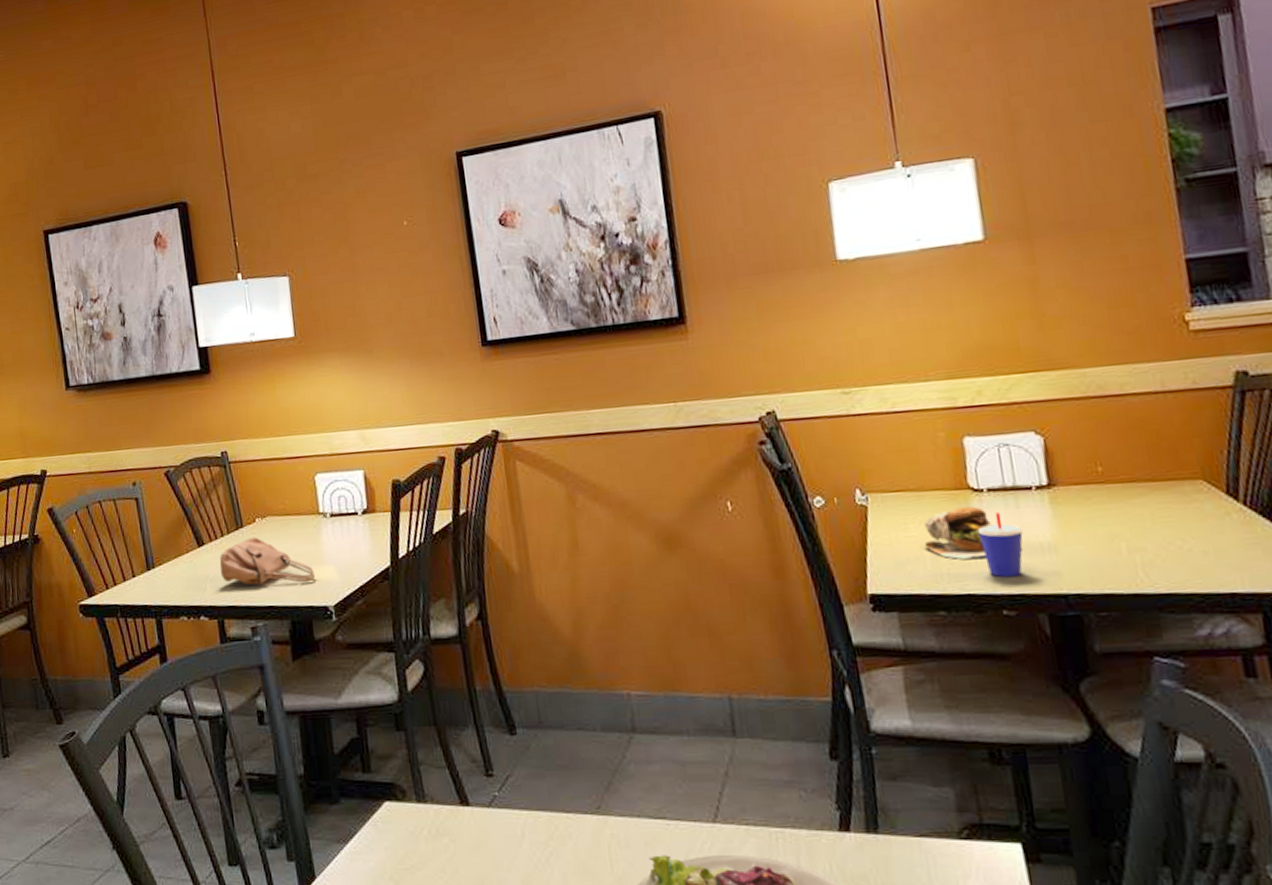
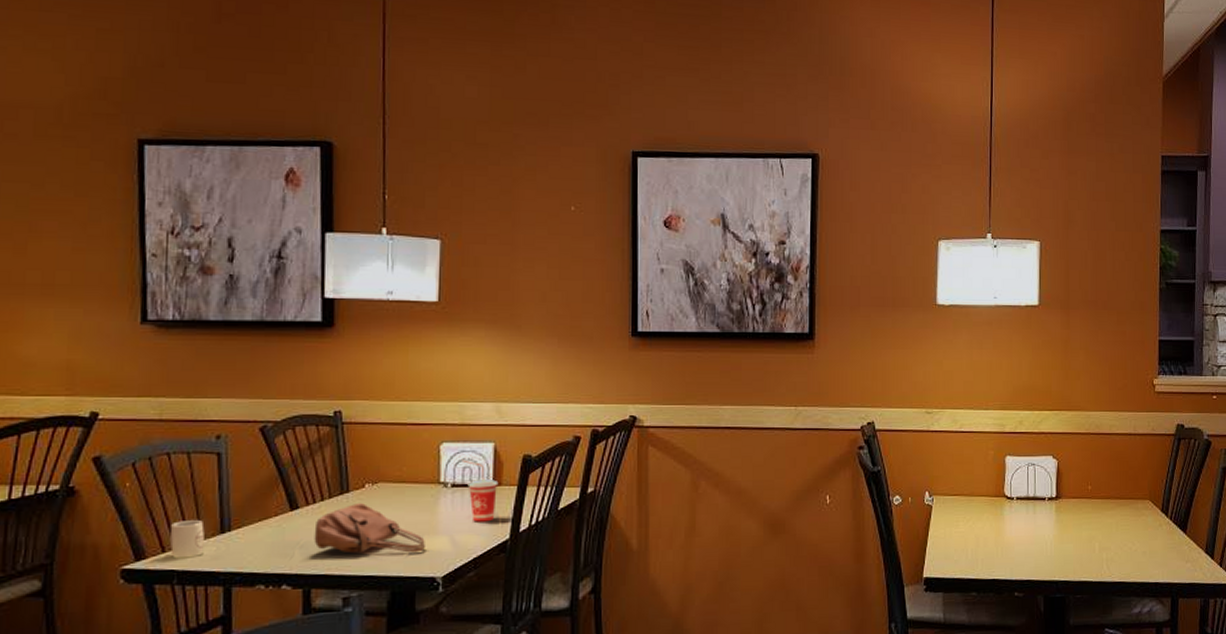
mug: none [110,558,137,594] -> present [170,519,205,559]
beverage cup: none [336,489,374,551] -> present [462,459,499,522]
burger: present [924,506,993,560] -> none [968,510,1017,552]
beverage cup: present [977,512,1023,577] -> none [1006,516,1035,566]

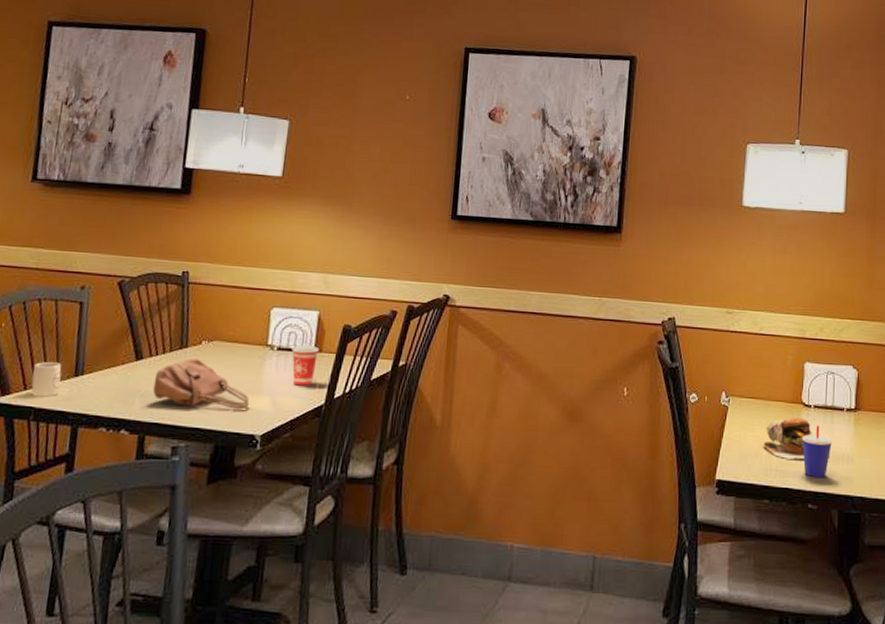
burger: none [968,510,1017,552] -> present [763,417,813,461]
beverage cup: none [1006,516,1035,566] -> present [802,425,832,477]

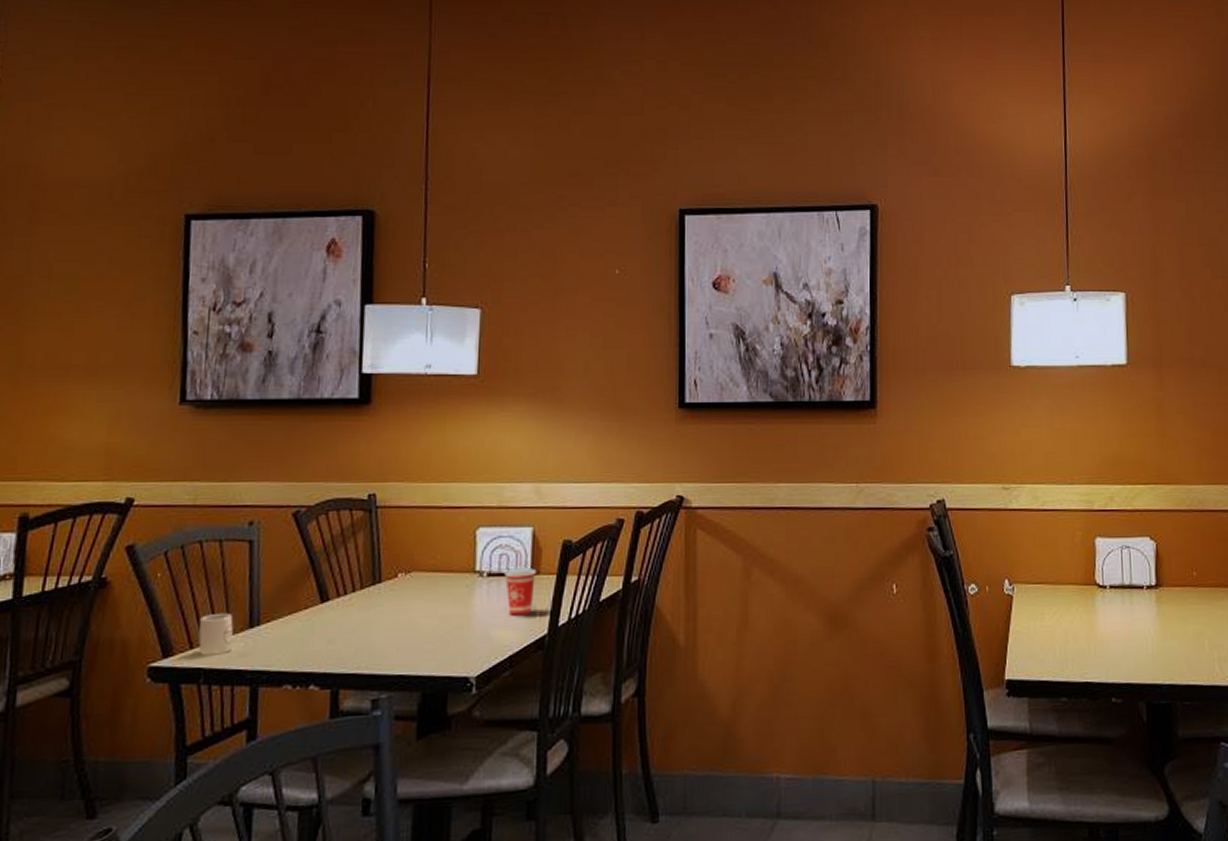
handbag: present [152,357,249,410] -> none [343,593,459,650]
burger: present [763,417,813,461] -> none [1055,601,1111,650]
beverage cup: present [802,425,832,477] -> none [1098,608,1133,667]

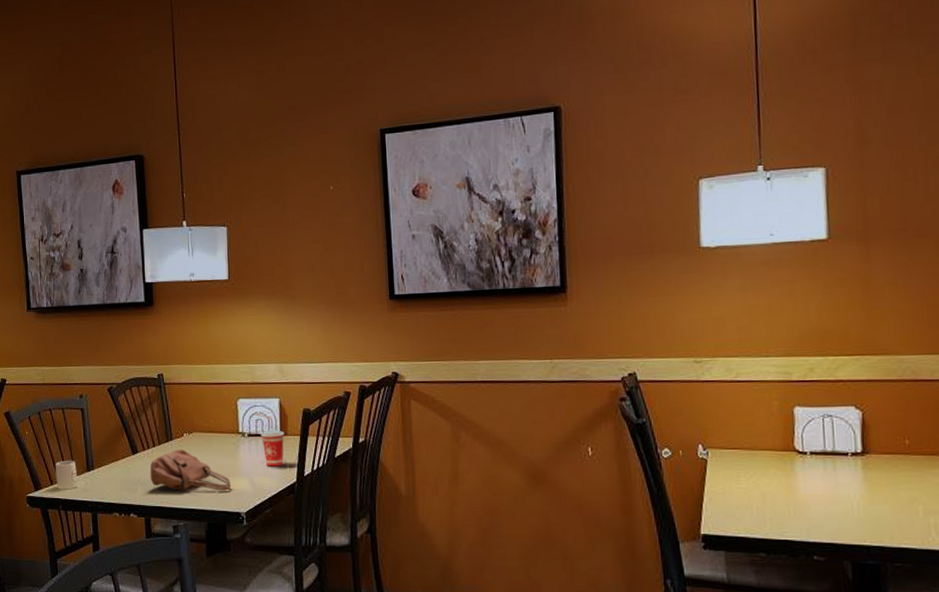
handbag: none [343,593,459,650] -> present [150,448,231,491]

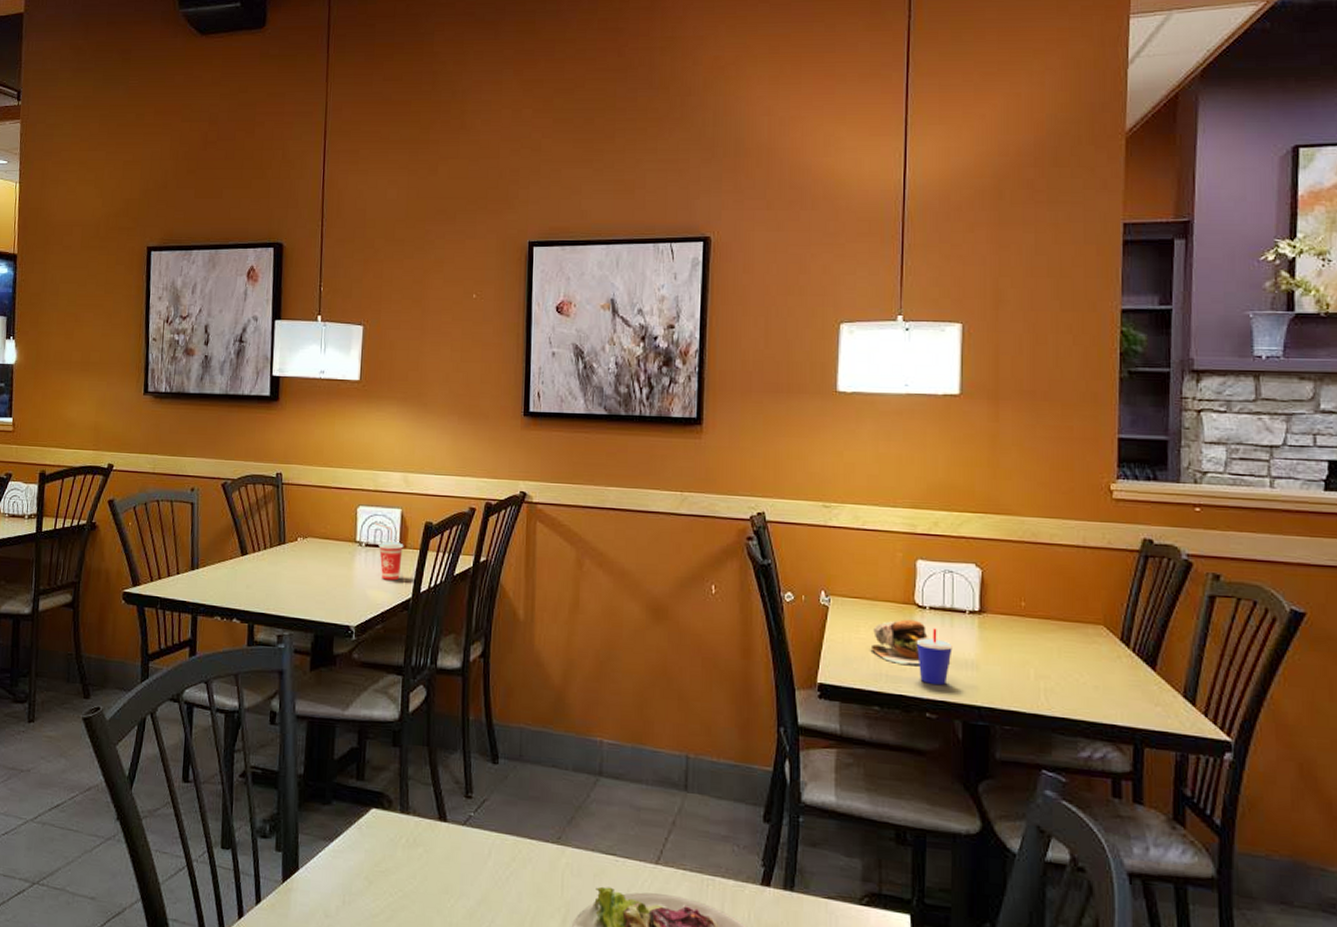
mug: present [55,460,77,490] -> none [156,556,180,588]
handbag: present [150,448,231,491] -> none [257,553,343,602]
burger: none [752,466,812,511] -> present [870,619,929,667]
beverage cup: none [798,473,837,527] -> present [916,628,952,685]

